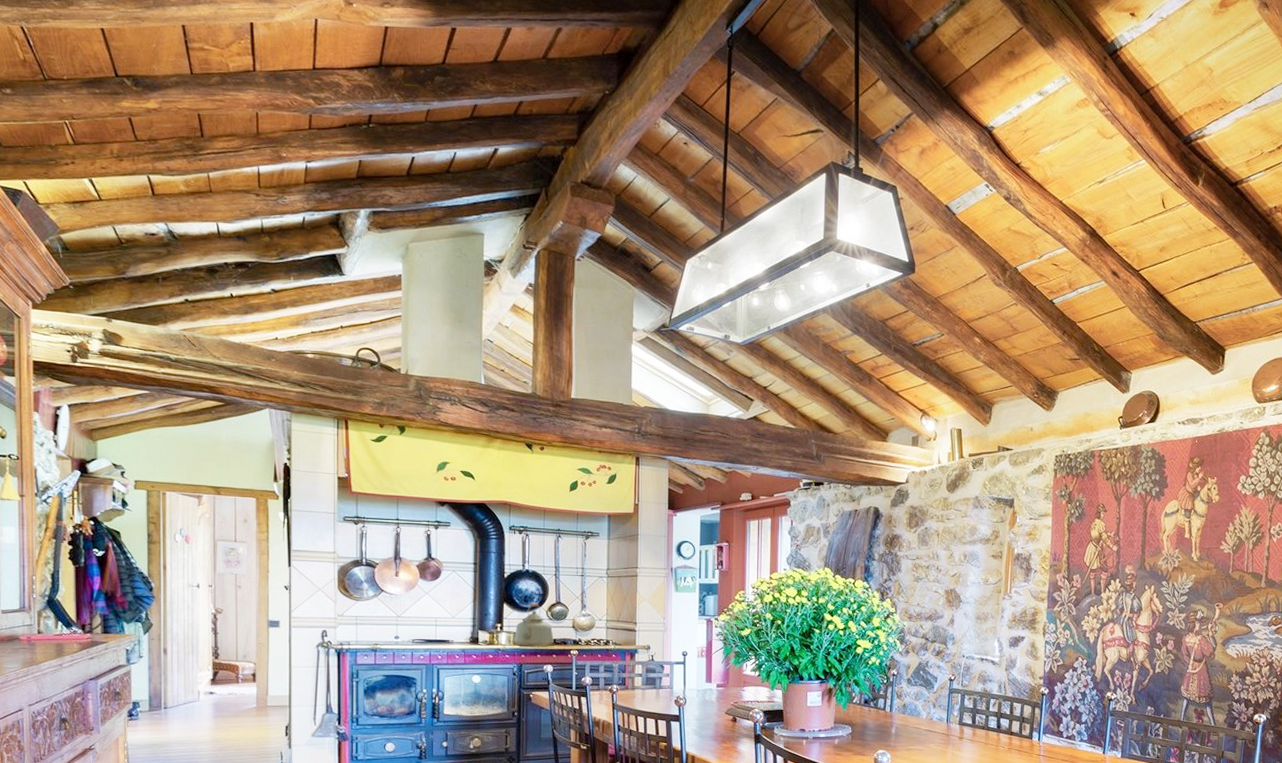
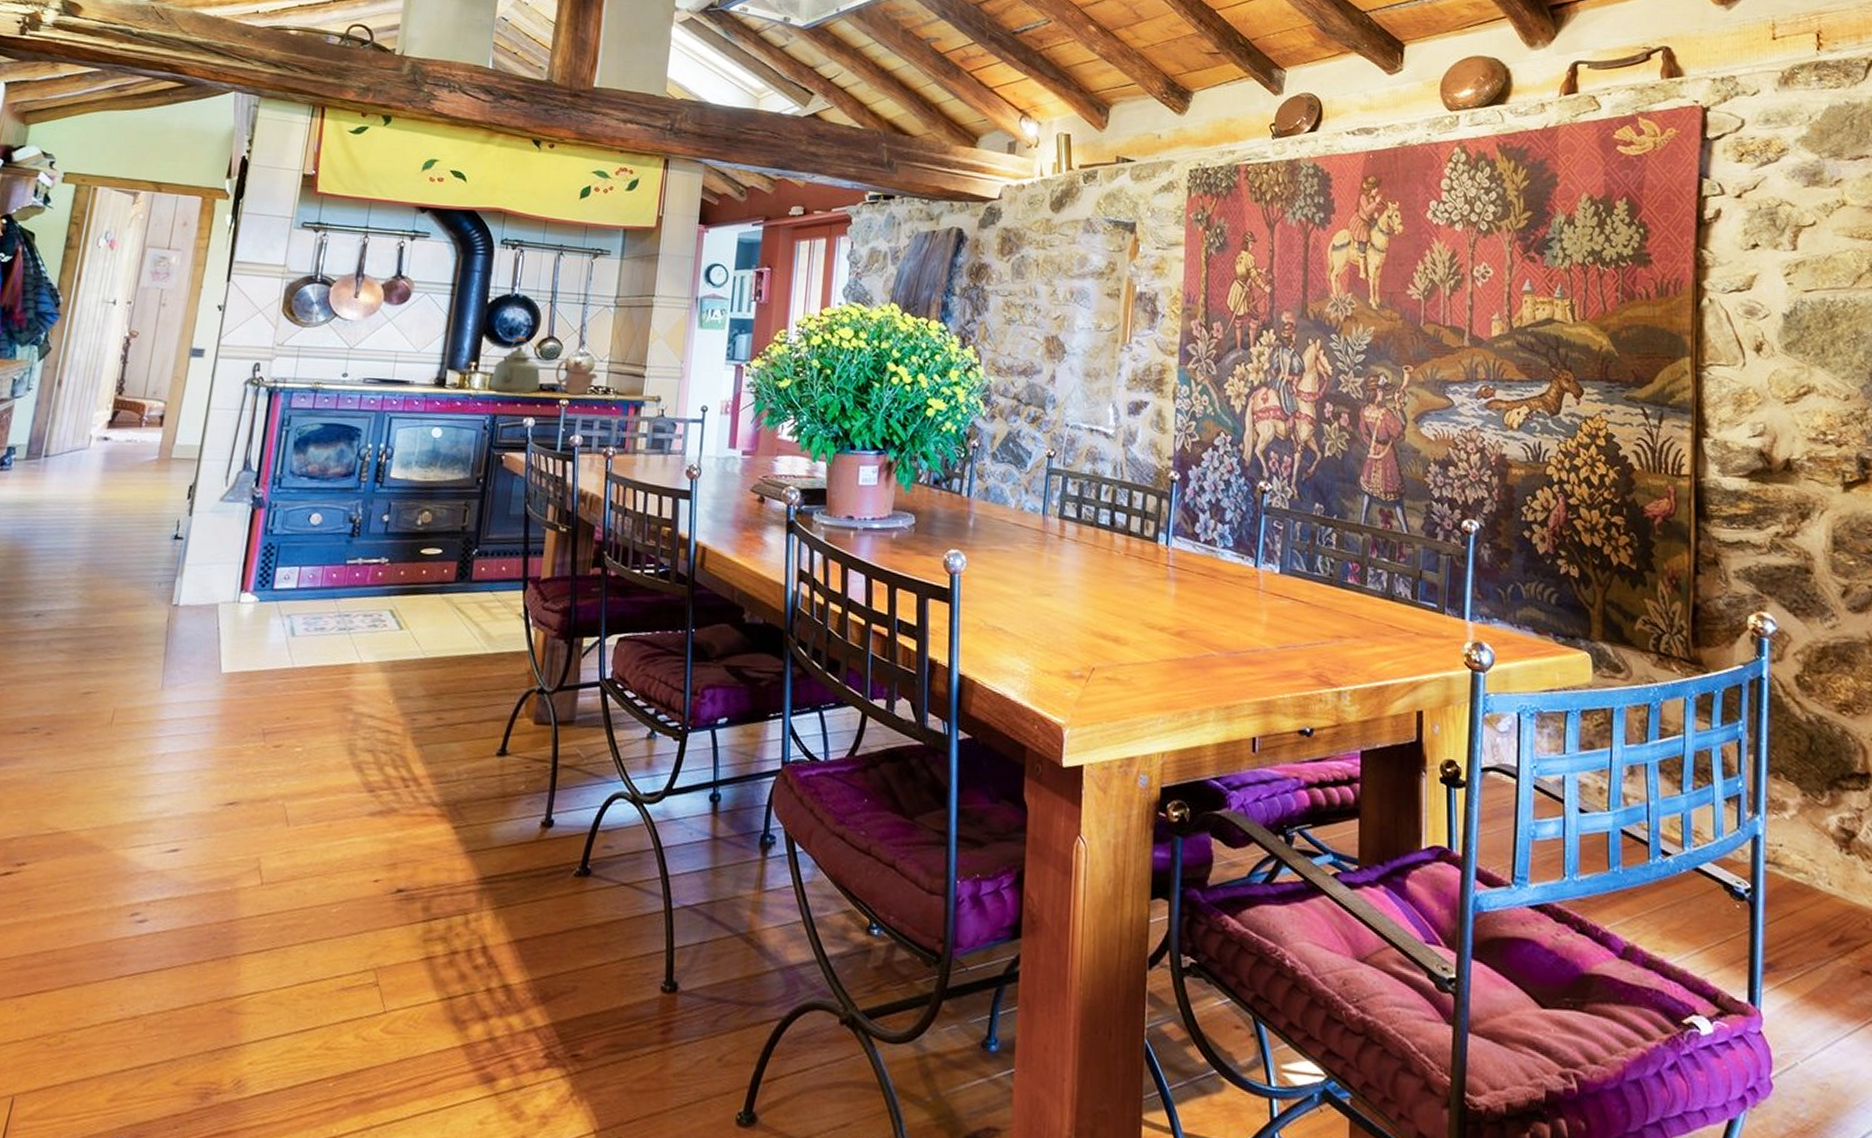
teapot: none [564,619,598,647] -> present [555,360,597,396]

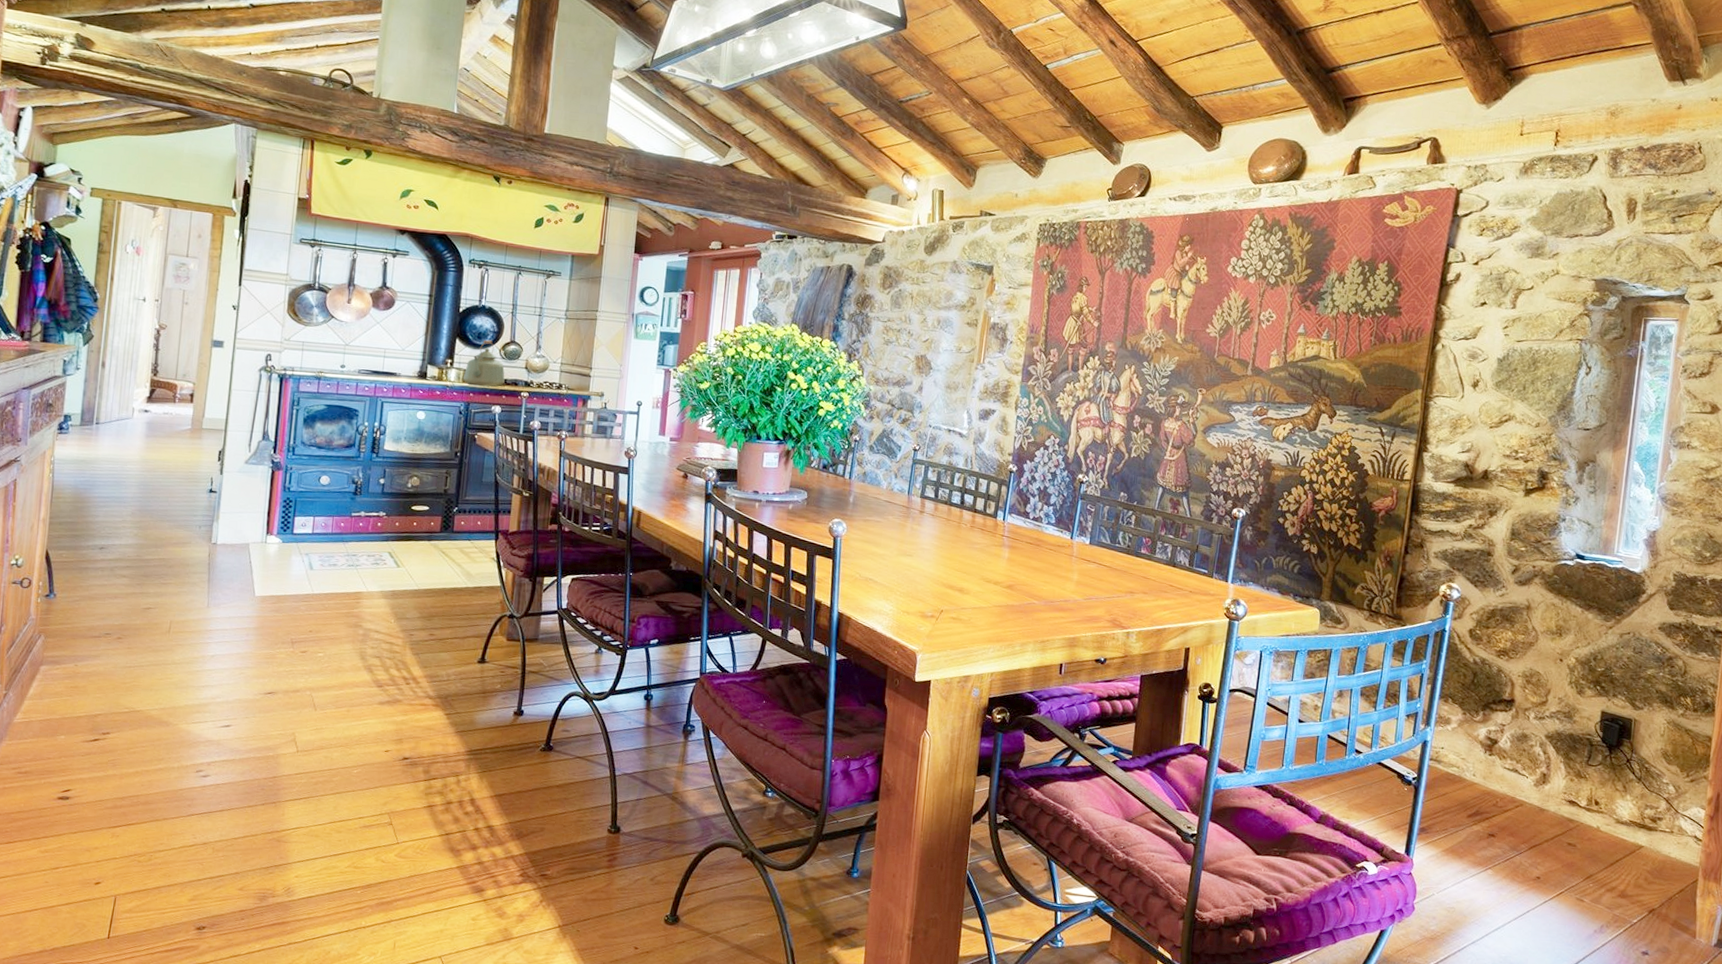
teapot: present [555,360,597,396] -> none [516,361,552,390]

